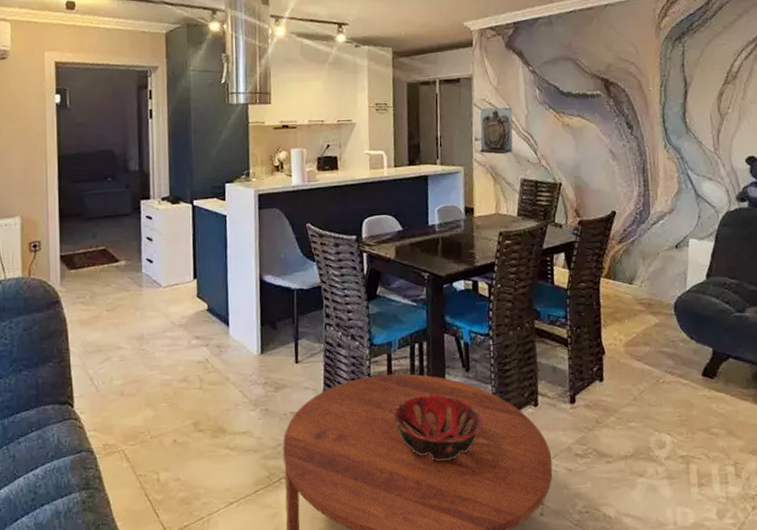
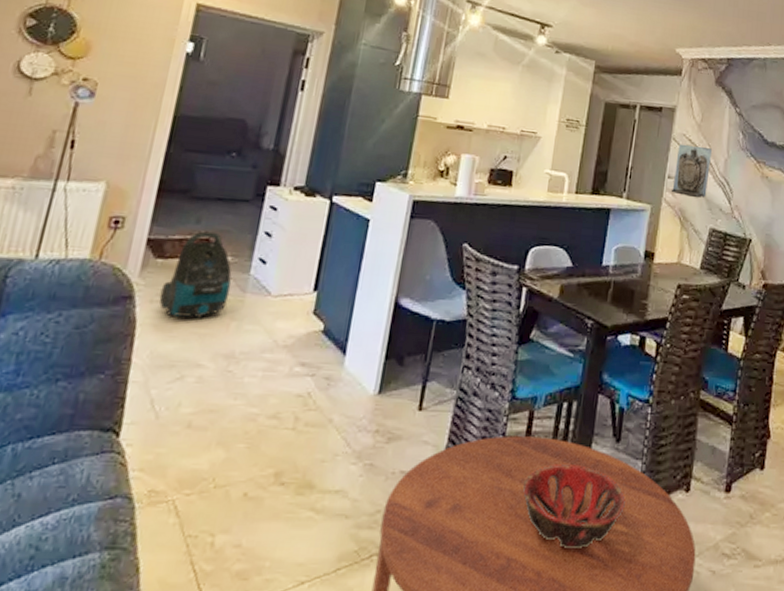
vacuum cleaner: none [79,243,130,313] -> present [159,231,232,319]

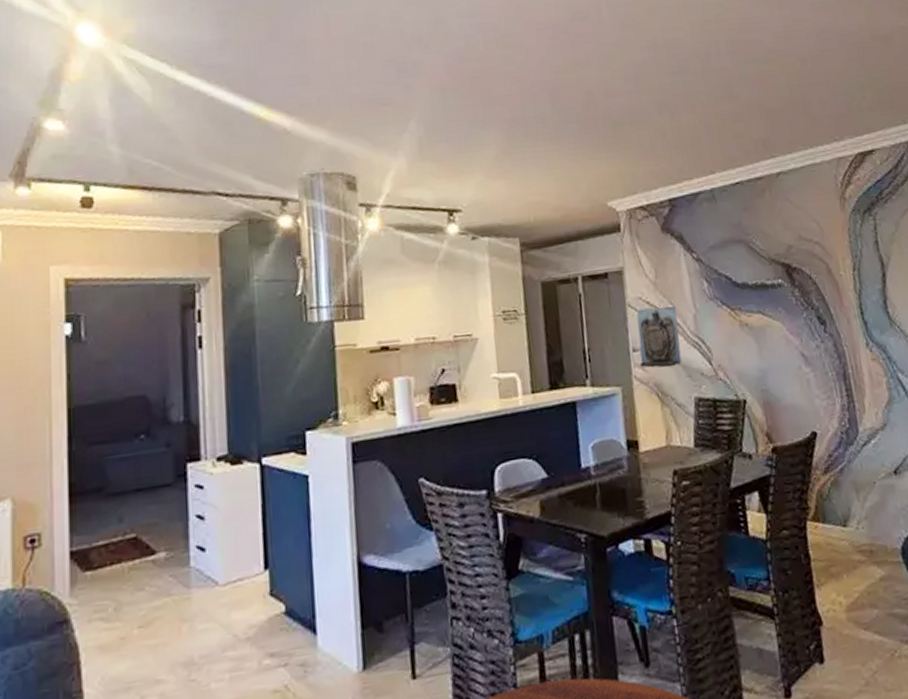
vacuum cleaner: present [159,231,232,319] -> none [97,527,173,633]

